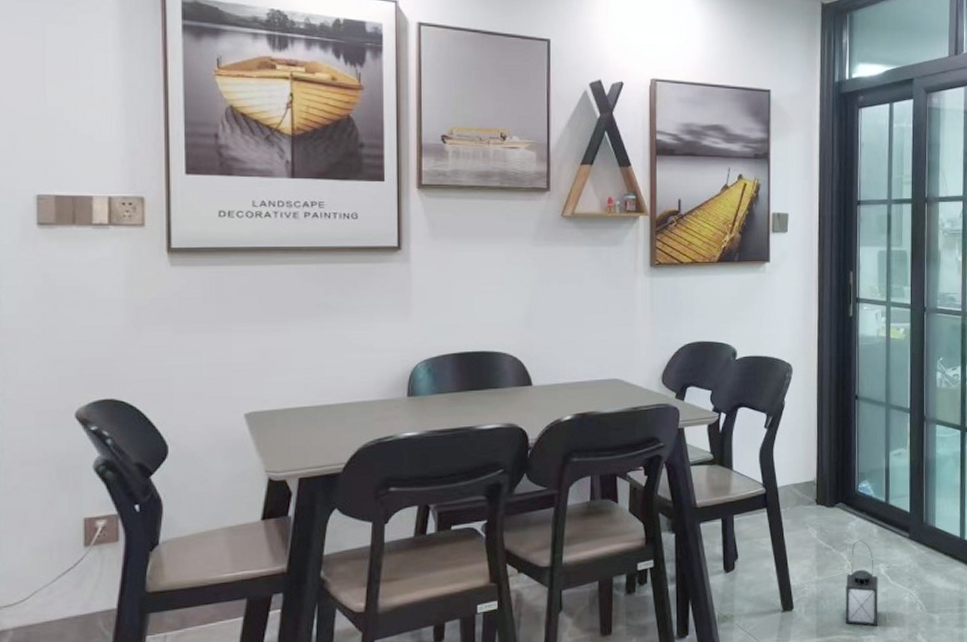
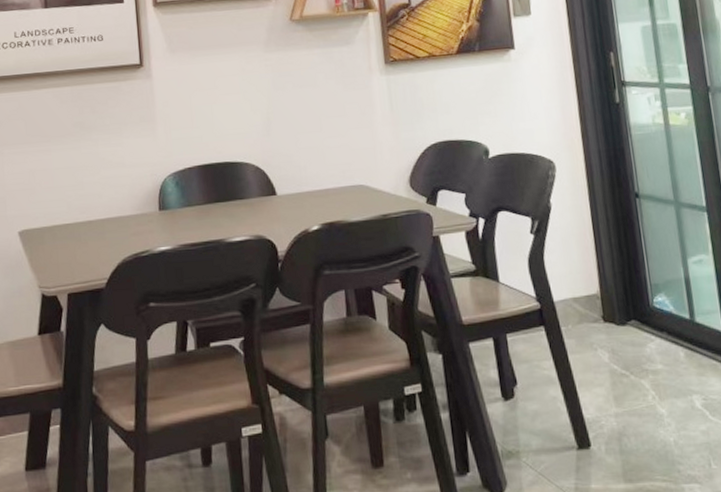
lantern: present [845,540,878,626] -> none [652,365,701,472]

